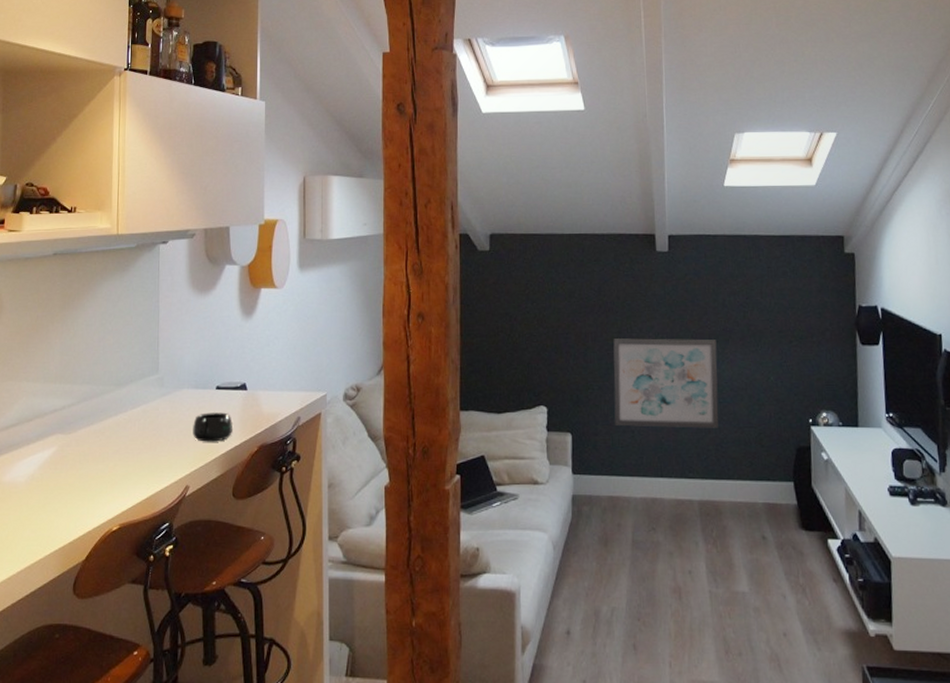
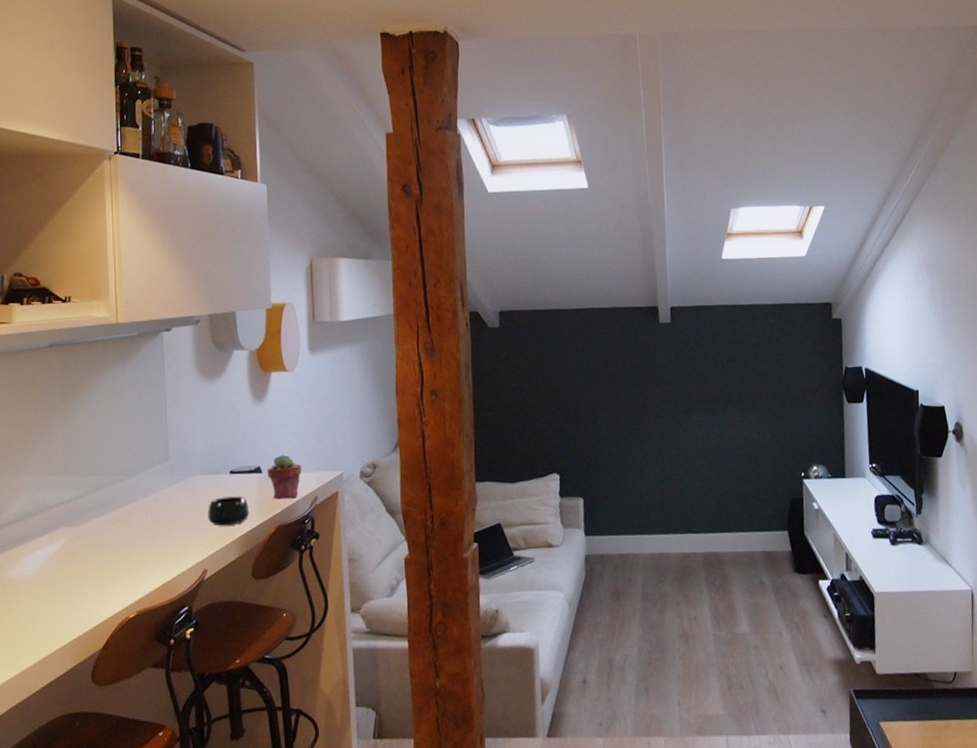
potted succulent: none [253,372,286,418] -> present [267,454,302,500]
wall art: present [613,338,719,428] -> none [620,404,720,488]

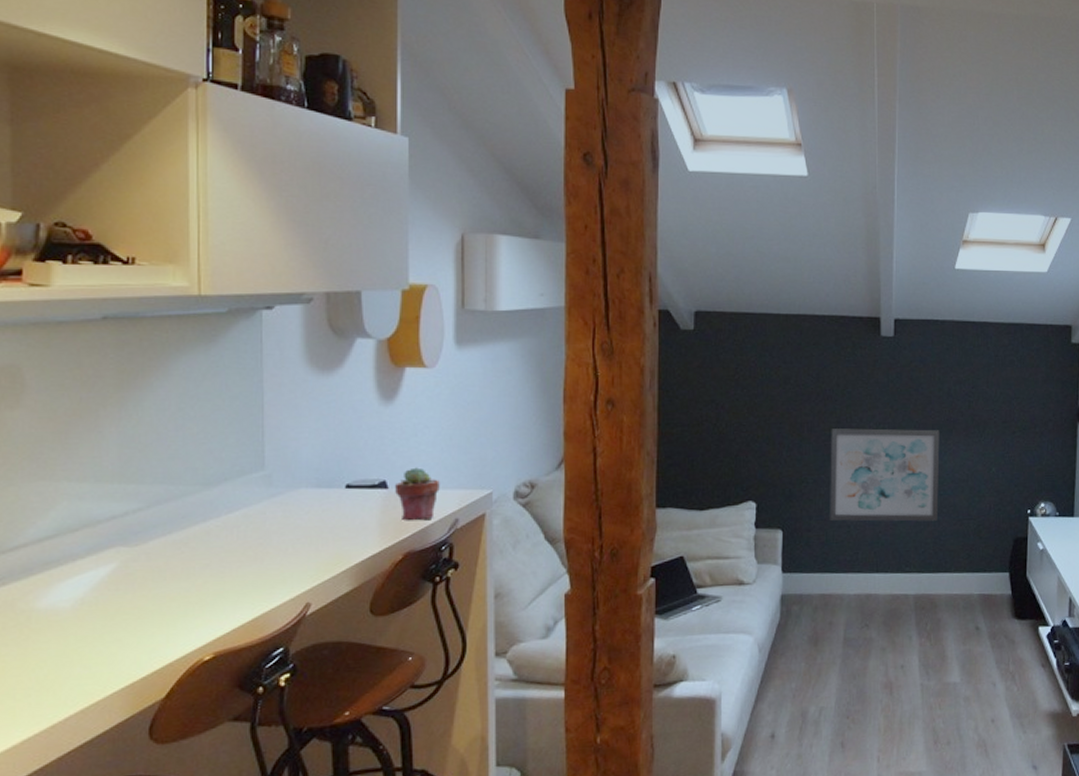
mug: present [208,496,249,526] -> none [314,515,369,551]
wall art: none [620,404,720,488] -> present [830,428,940,522]

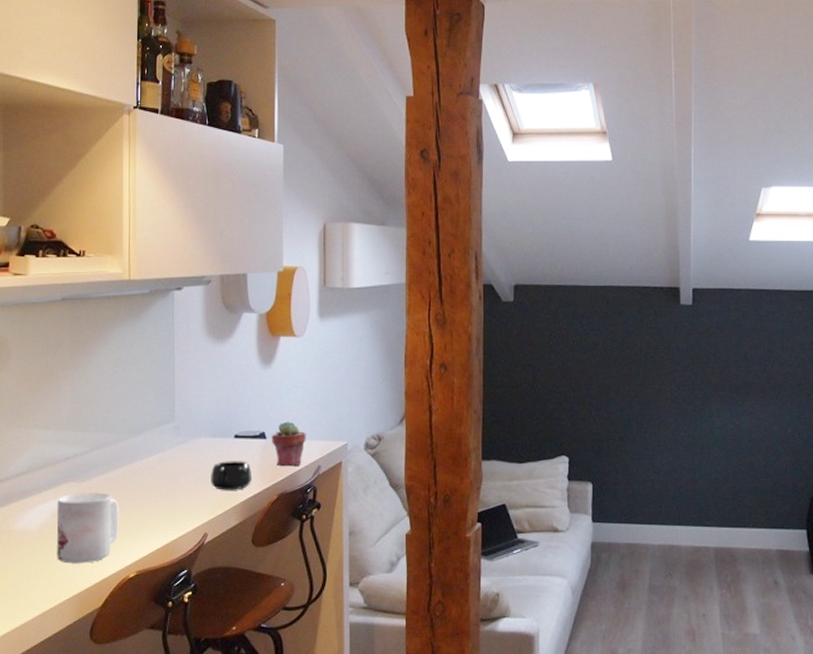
mug: none [98,559,188,648] -> present [56,493,119,564]
mug: none [314,515,369,551] -> present [211,461,251,490]
wall art: present [830,428,940,522] -> none [635,390,737,478]

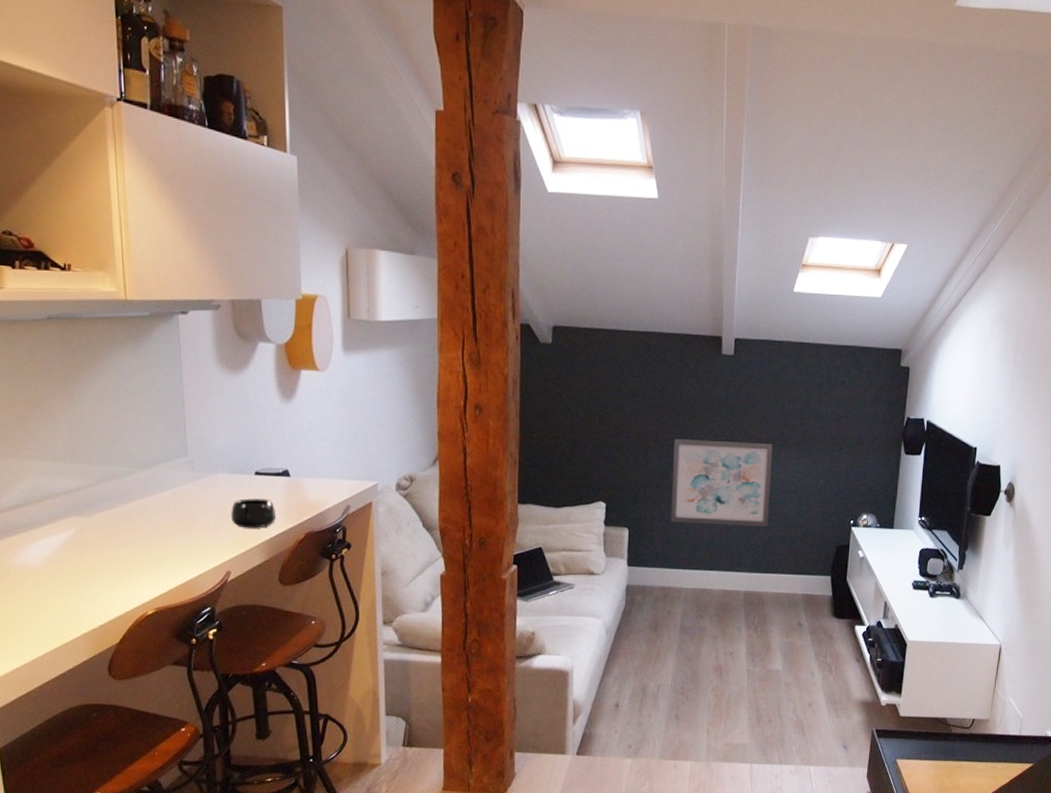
mug: present [56,493,119,564] -> none [60,528,133,600]
potted succulent: present [272,421,306,467] -> none [296,459,333,506]
wall art: none [635,390,737,478] -> present [671,439,773,527]

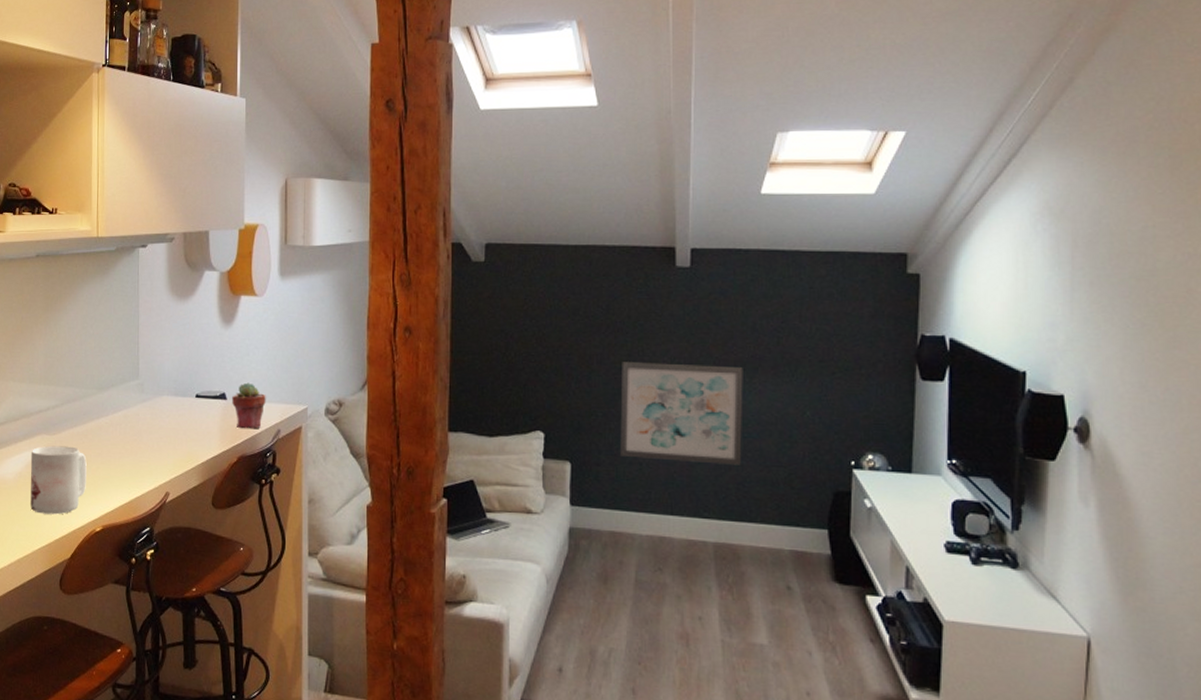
mug: none [60,528,133,600] -> present [30,445,87,515]
mug: present [231,498,276,528] -> none [173,420,212,451]
potted succulent: none [296,459,333,506] -> present [232,382,266,429]

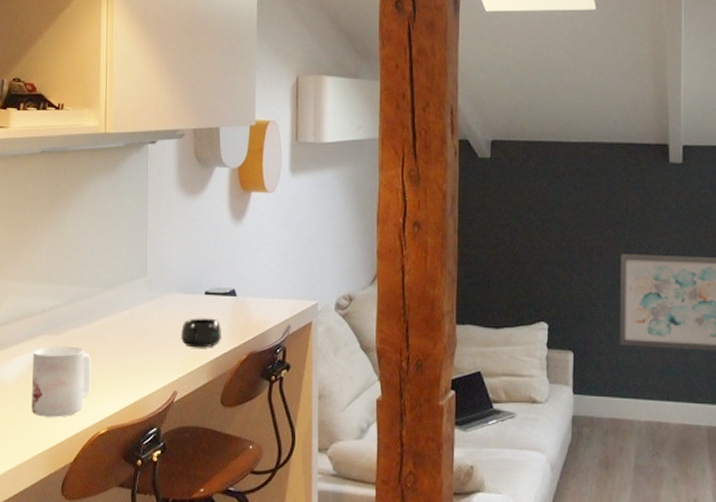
mug: none [173,420,212,451] -> present [181,318,221,348]
potted succulent: present [232,382,266,429] -> none [242,279,276,326]

